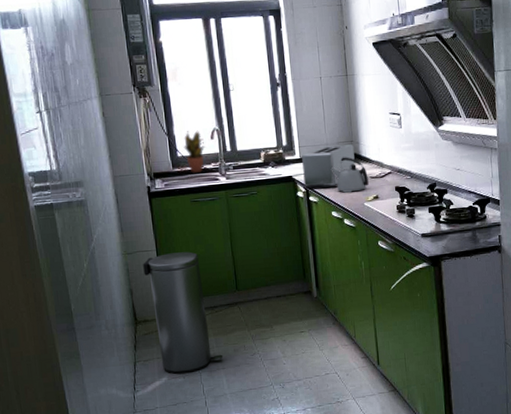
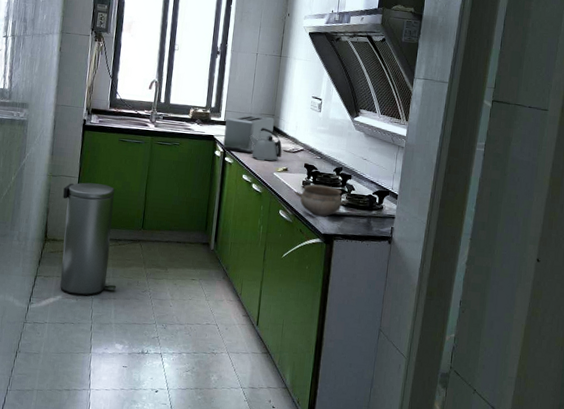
potted plant: present [183,130,206,173] -> none [123,78,143,116]
cooking pot: none [391,205,449,241] -> present [295,184,349,218]

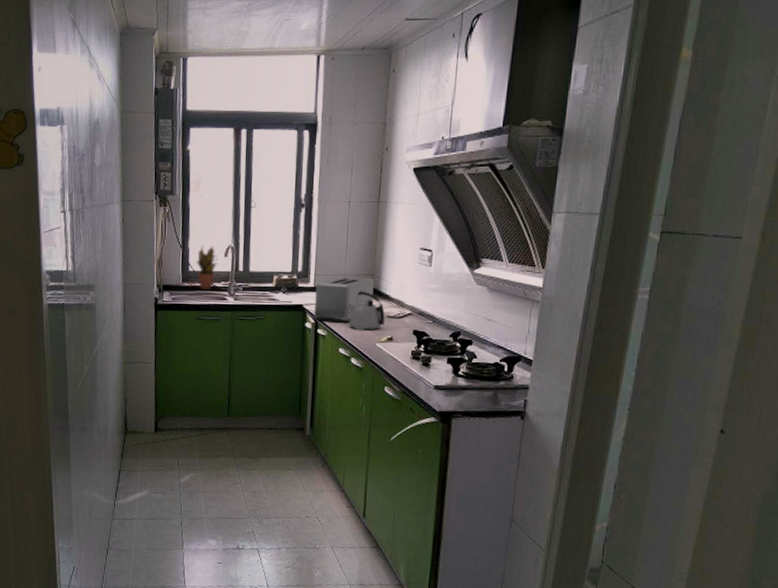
pedal bin: present [59,182,117,297] -> none [140,368,205,491]
potted plant: none [123,78,143,116] -> present [196,245,218,290]
cooking pot: present [295,184,349,218] -> none [402,354,470,393]

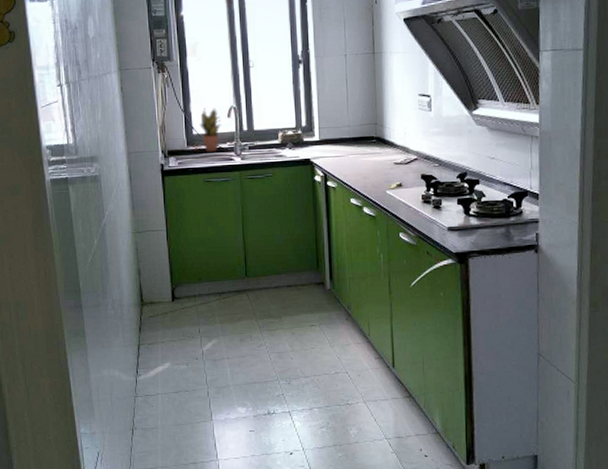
toaster: present [314,276,374,323] -> none [321,127,380,174]
kettle: present [345,291,385,330] -> none [351,140,392,179]

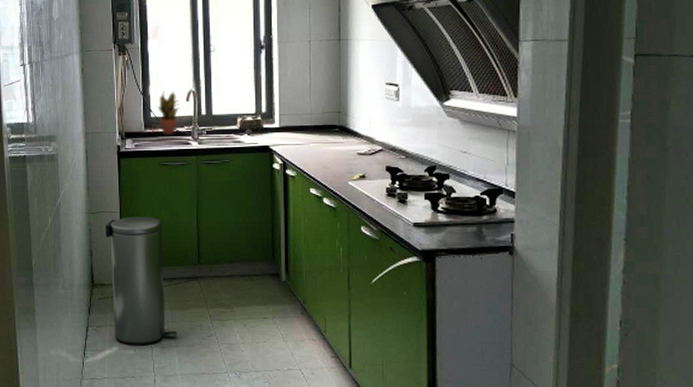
pedal bin: none [152,233,229,361] -> present [105,217,178,346]

